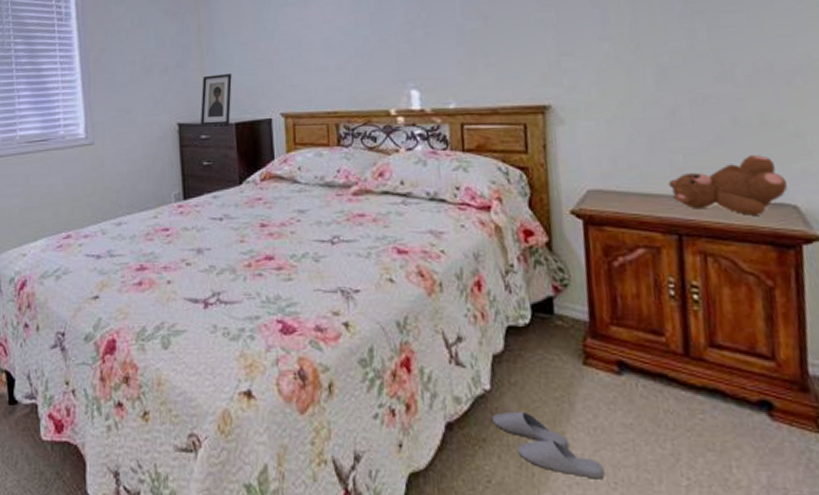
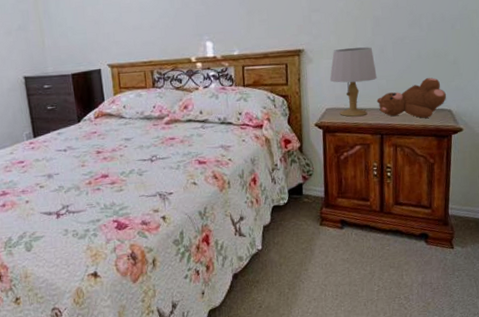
picture frame: present [200,73,232,126] -> none [41,33,68,78]
slippers: present [492,411,605,480] -> none [263,260,331,295]
table lamp: none [591,105,667,206] -> present [329,47,377,117]

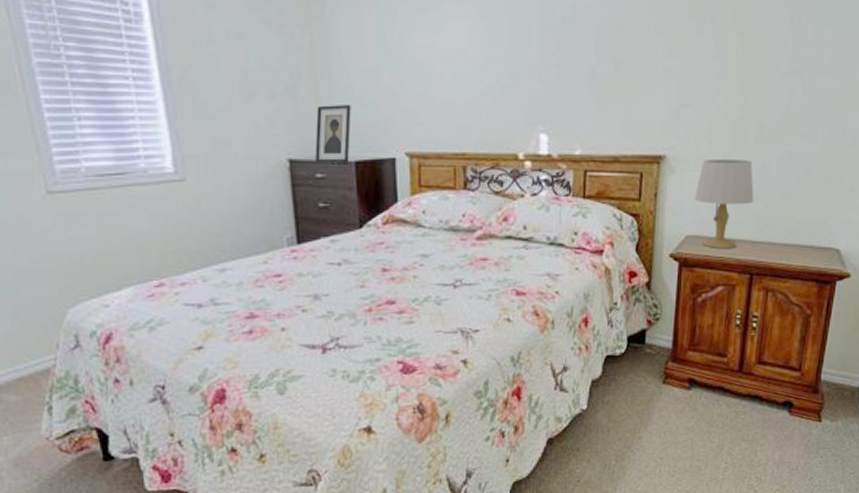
picture frame: none [41,33,68,78] -> present [314,104,351,163]
teddy bear: present [376,78,447,118] -> none [750,207,837,257]

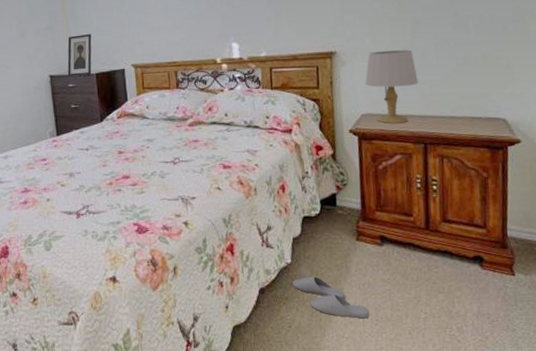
slippers: none [586,424,668,471] -> present [292,276,370,319]

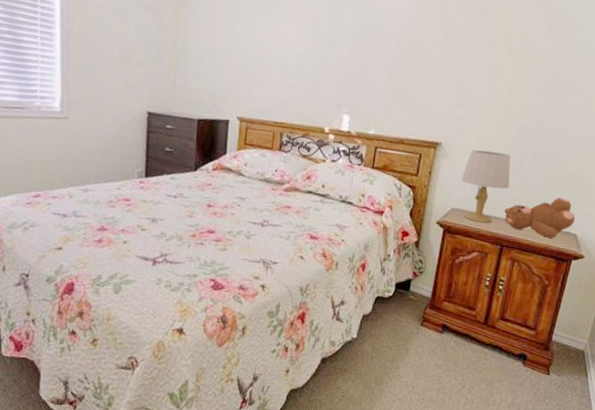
picture frame: present [67,33,92,76] -> none [167,73,200,120]
slippers: present [292,276,370,319] -> none [354,352,418,397]
teddy bear: none [418,83,500,127] -> present [504,197,576,238]

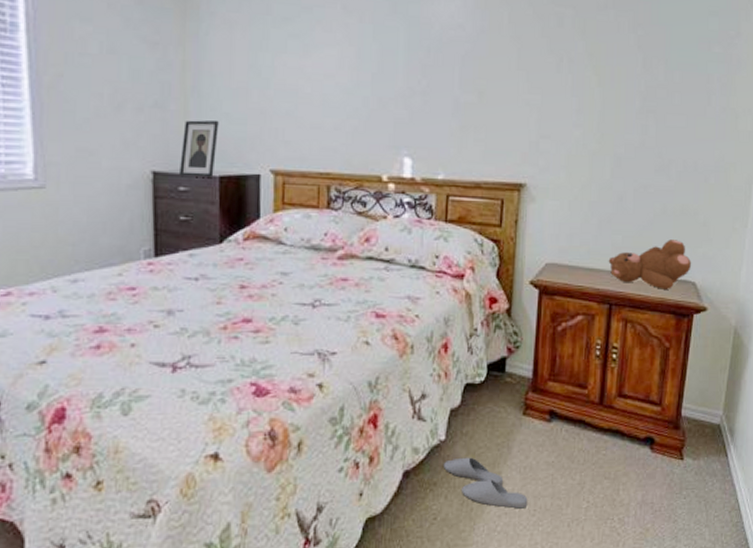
picture frame: none [167,73,200,120] -> present [178,120,219,177]
slippers: none [354,352,418,397] -> present [444,457,528,509]
table lamp: present [461,149,511,223] -> none [553,188,612,279]

